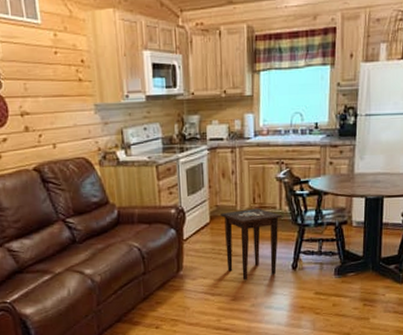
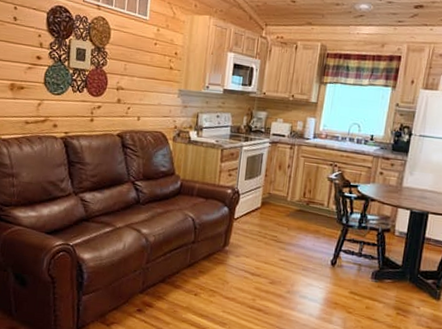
side table: present [219,208,284,281] -> none [270,200,330,267]

